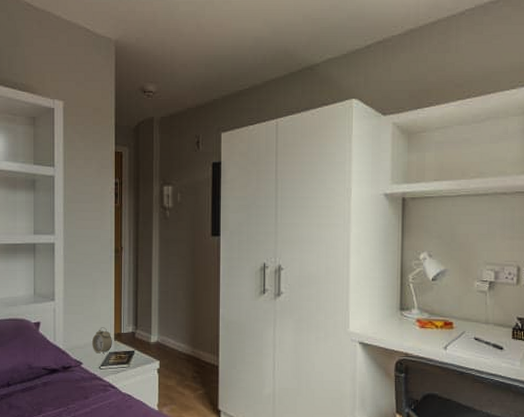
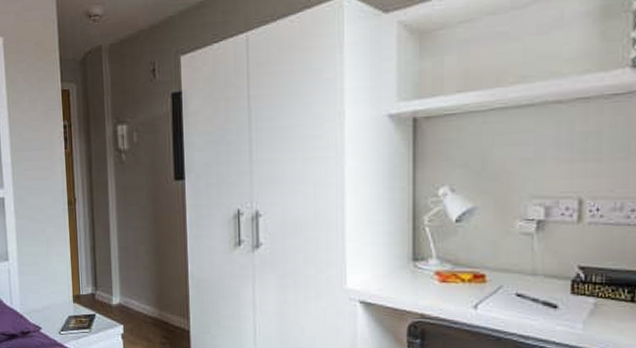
alarm clock: present [92,327,112,354] -> none [50,288,71,317]

